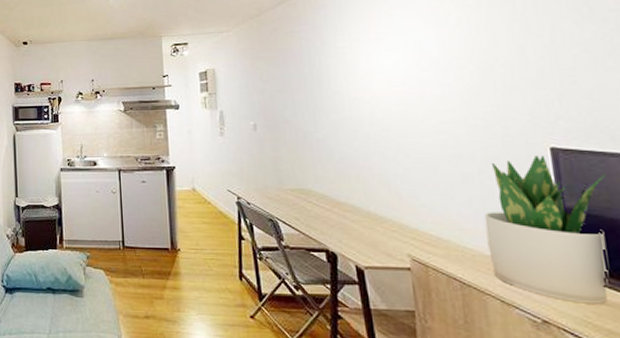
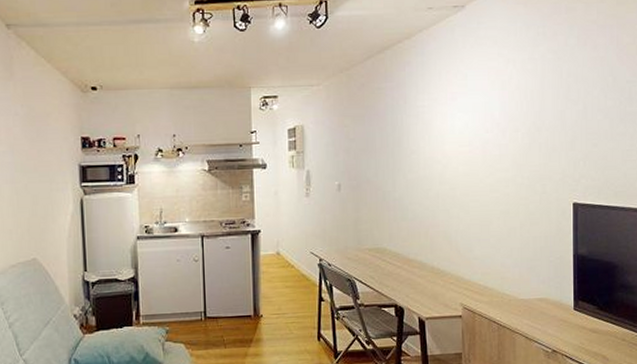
planter: present [484,155,609,304] -> none [520,210,608,334]

